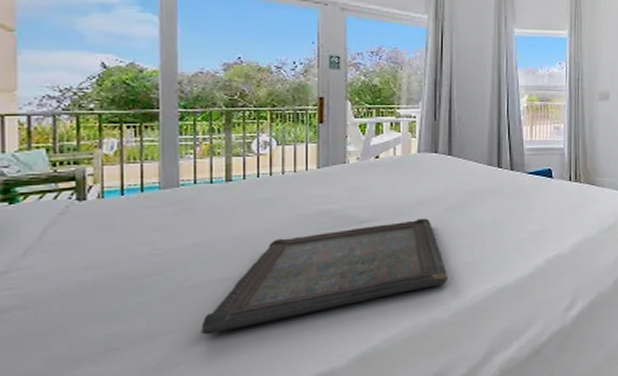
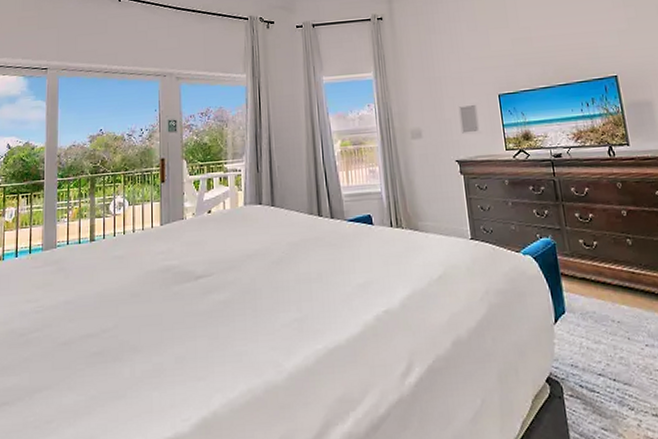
serving tray: present [201,218,449,335] -> none [69,272,280,392]

